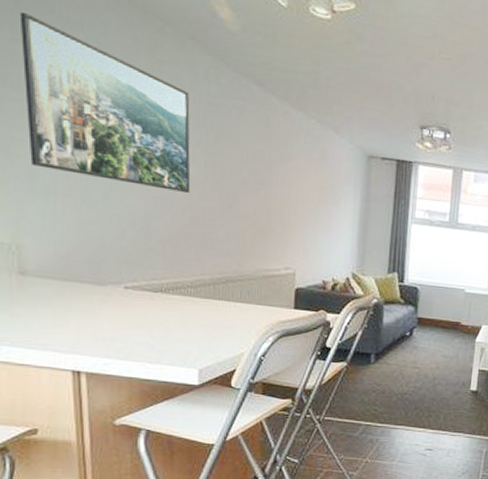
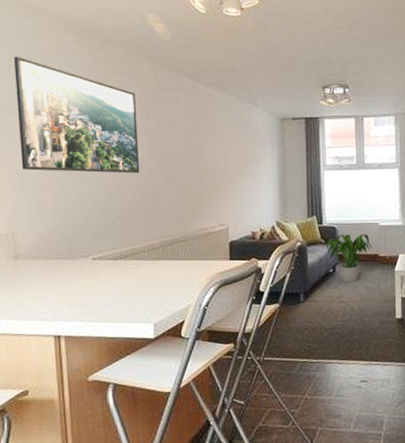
potted plant: none [405,296,454,348] -> present [326,234,372,282]

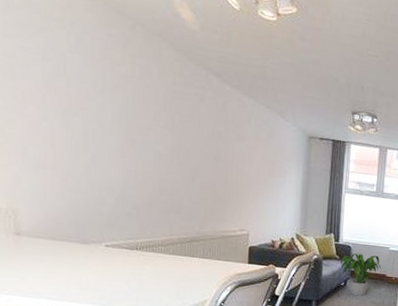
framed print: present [13,57,140,174] -> none [10,11,160,167]

